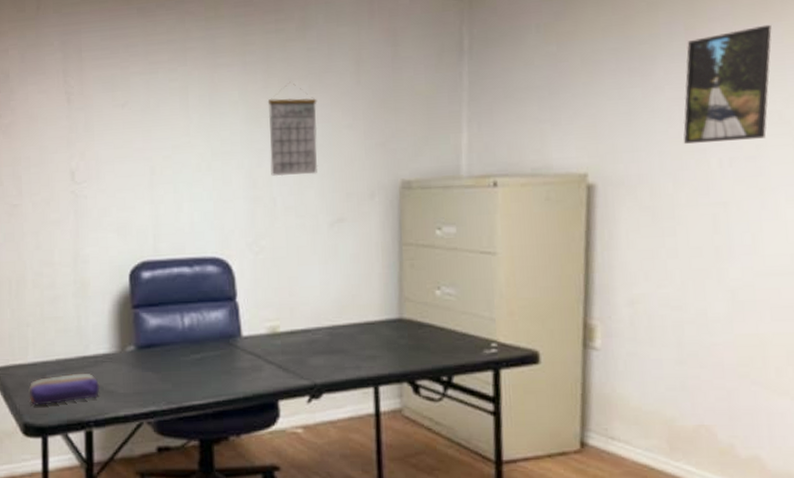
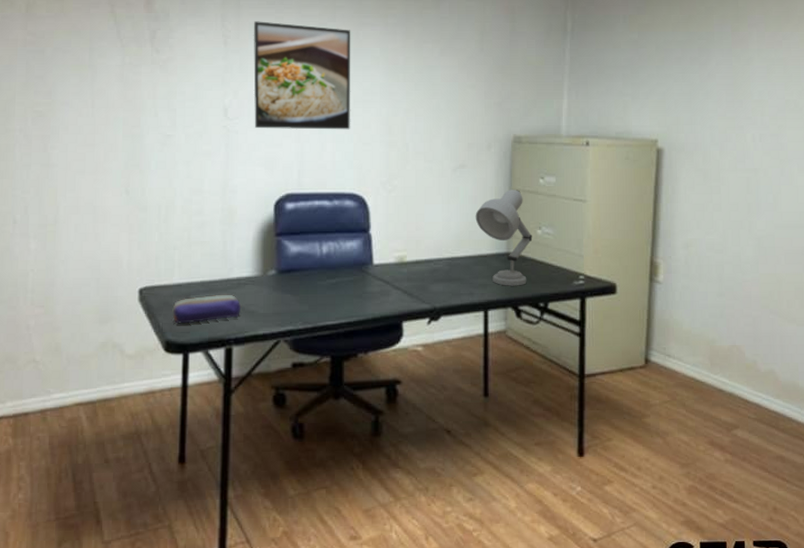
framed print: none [97,73,209,192] -> present [253,21,351,130]
calendar: present [267,81,318,177] -> none [405,44,447,125]
desk lamp: none [358,244,430,358] -> present [475,190,533,286]
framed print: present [683,24,772,144] -> none [727,33,792,121]

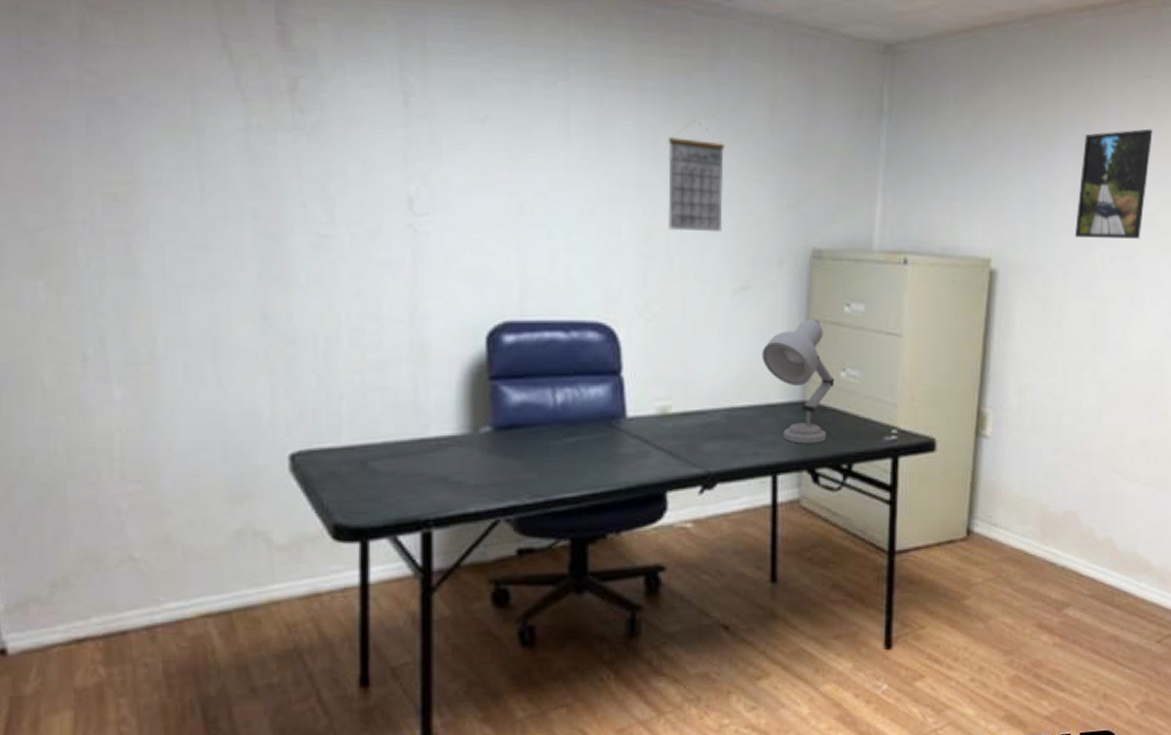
pencil case: present [172,294,242,324] -> none [341,459,443,501]
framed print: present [253,21,351,130] -> none [448,73,594,235]
calendar: none [405,44,447,125] -> present [668,119,725,233]
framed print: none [727,33,792,121] -> present [1074,128,1153,239]

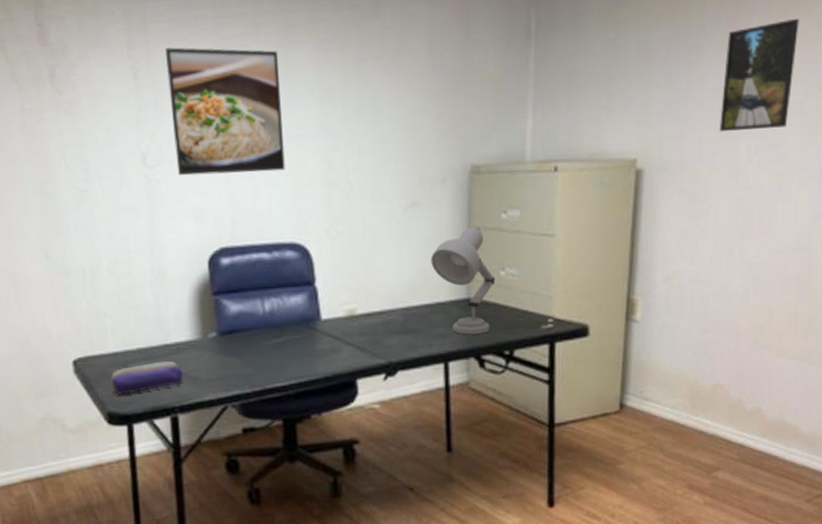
pencil case: none [341,459,443,501] -> present [110,360,184,395]
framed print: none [448,73,594,235] -> present [165,47,285,176]
calendar: present [668,119,725,233] -> none [342,62,393,161]

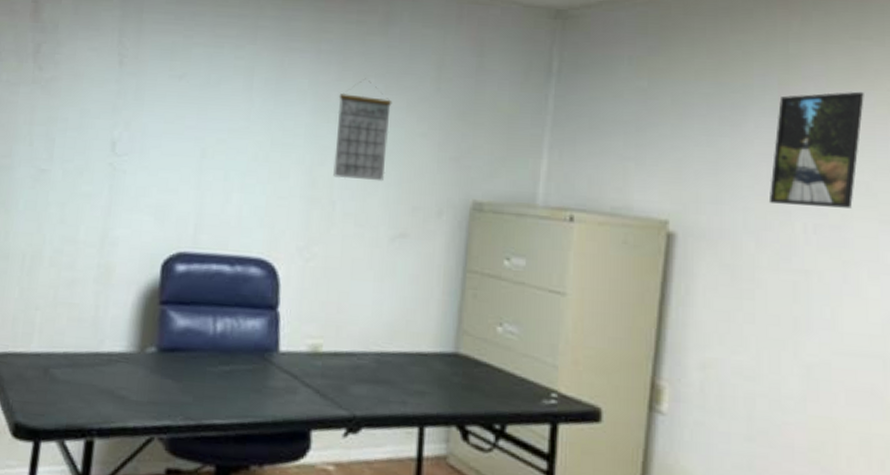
pencil case: present [110,360,184,395] -> none [26,371,110,405]
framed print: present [165,47,285,176] -> none [146,39,275,179]
calendar: none [342,62,393,161] -> present [333,78,392,182]
desk lamp: present [430,227,496,335] -> none [415,271,491,399]

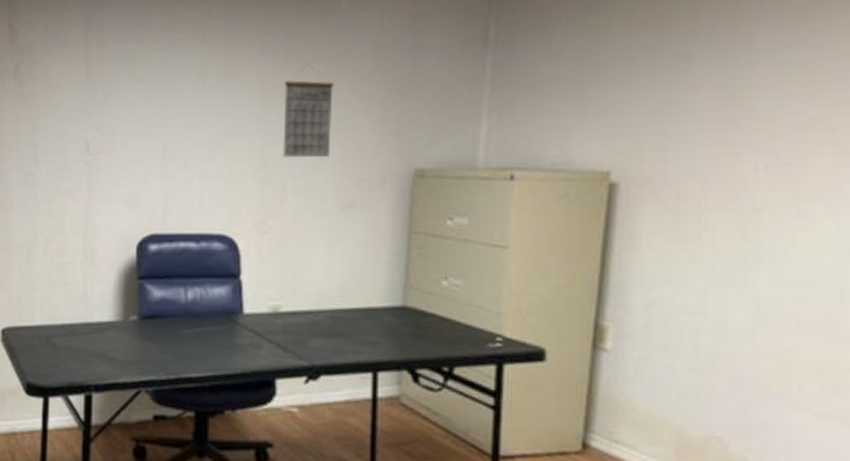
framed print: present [768,91,864,208] -> none [716,25,823,146]

